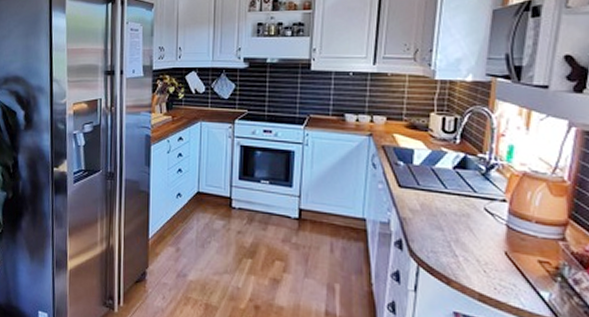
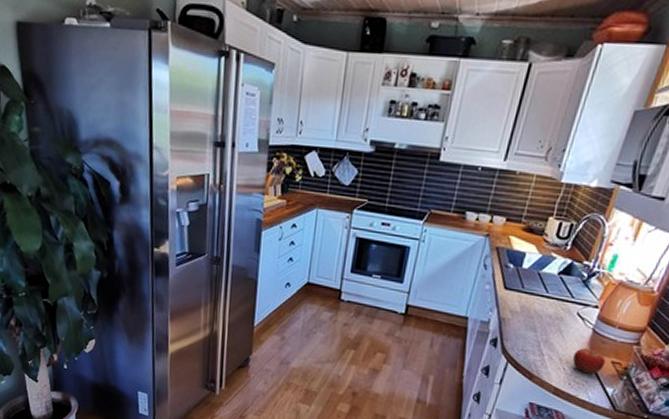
fruit: none [492,245,531,277] -> present [572,347,606,375]

